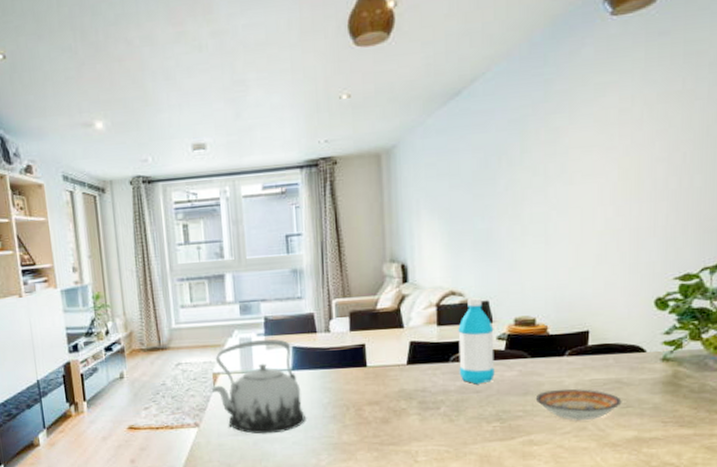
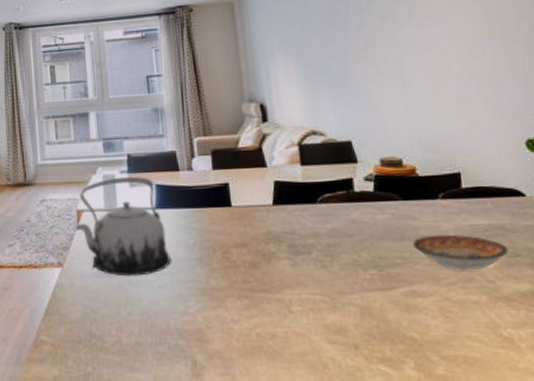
water bottle: present [458,298,495,384] -> none [322,138,366,228]

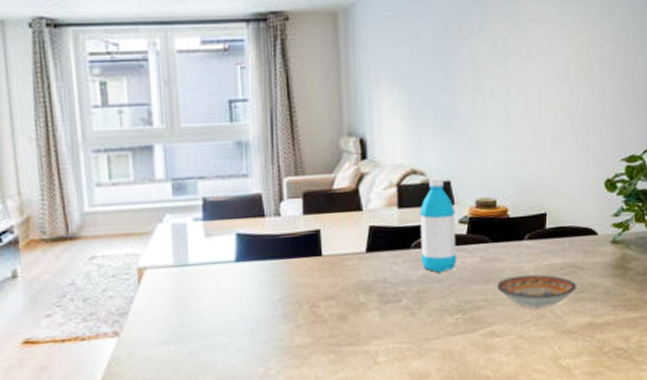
teapot: present [76,176,171,277] -> none [137,224,251,341]
water bottle: none [322,138,366,228] -> present [419,177,457,273]

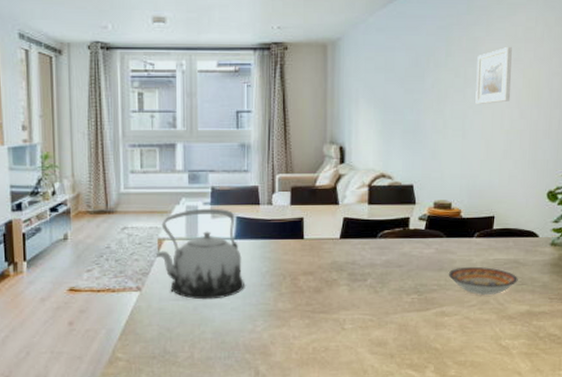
teapot: none [137,224,251,341] -> present [157,208,244,300]
water bottle: present [419,177,457,273] -> none [385,181,417,259]
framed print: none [518,8,558,81] -> present [475,46,512,105]

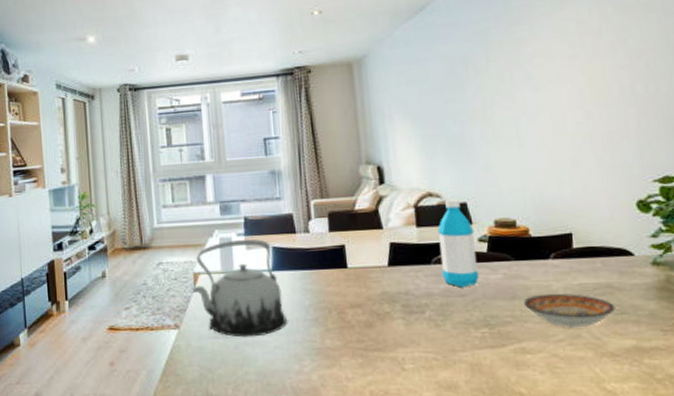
water bottle: none [385,181,417,259] -> present [438,199,479,288]
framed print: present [475,46,512,105] -> none [523,43,572,110]

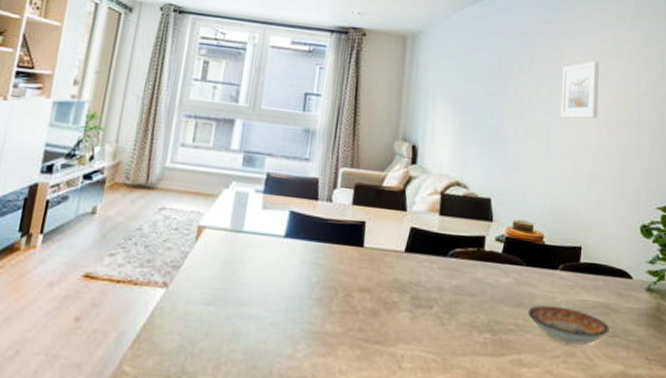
teapot: present [193,239,287,337] -> none [193,196,290,310]
water bottle: present [438,199,479,288] -> none [455,192,494,287]
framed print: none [523,43,572,110] -> present [560,61,599,119]

